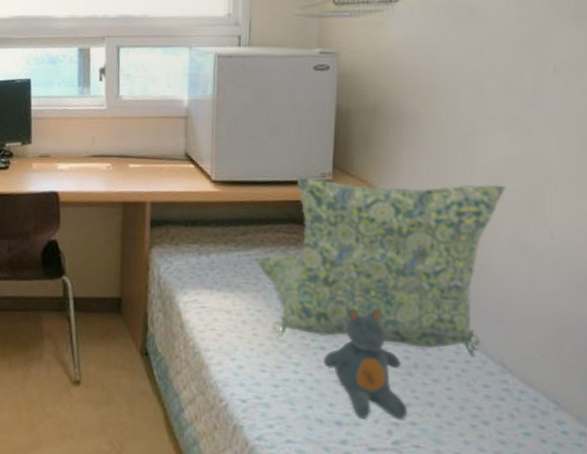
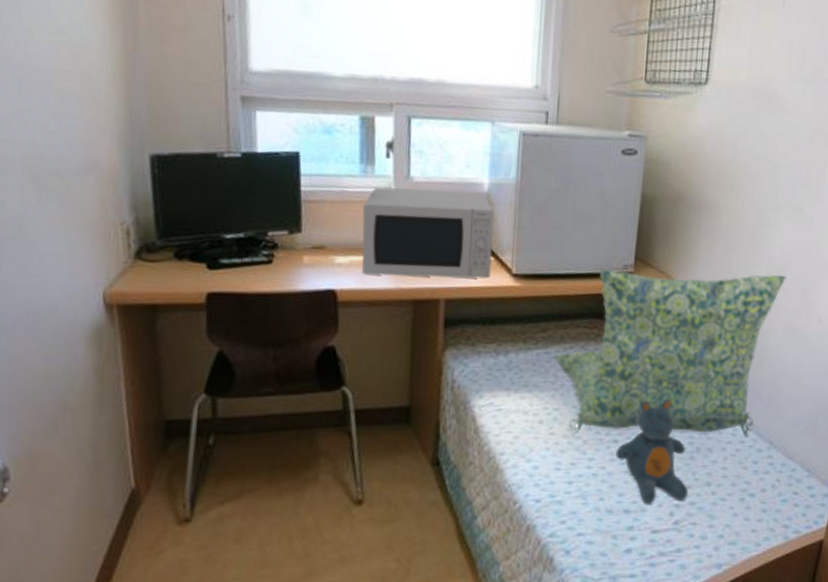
microwave oven: none [79,105,194,184] -> present [362,187,494,279]

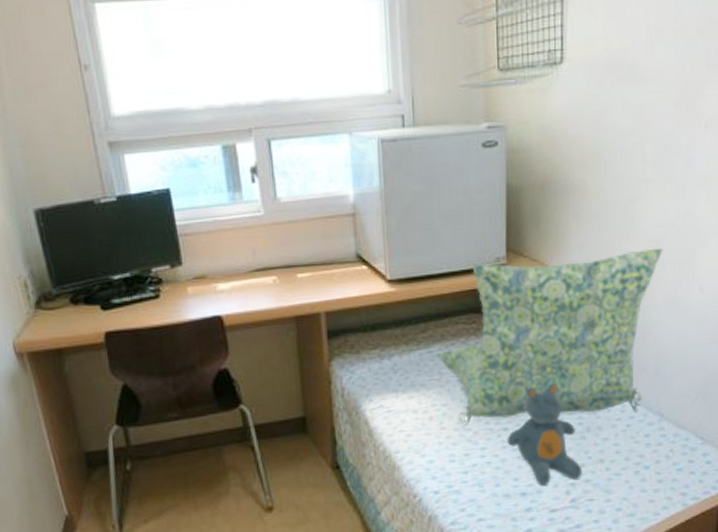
microwave oven: present [362,187,494,279] -> none [237,204,366,297]

